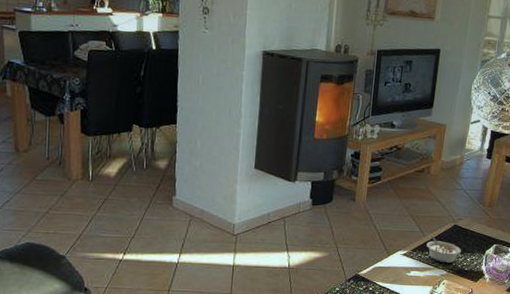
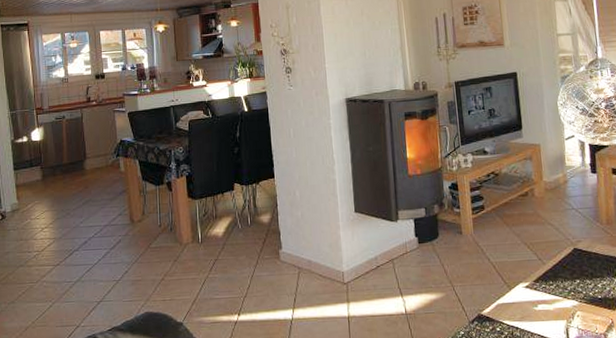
legume: present [426,236,462,264] -> none [548,263,590,293]

